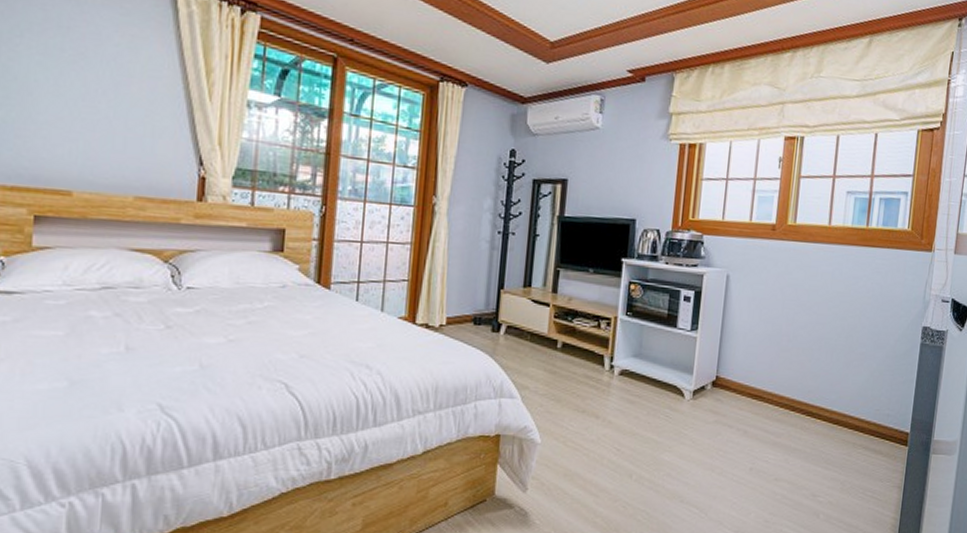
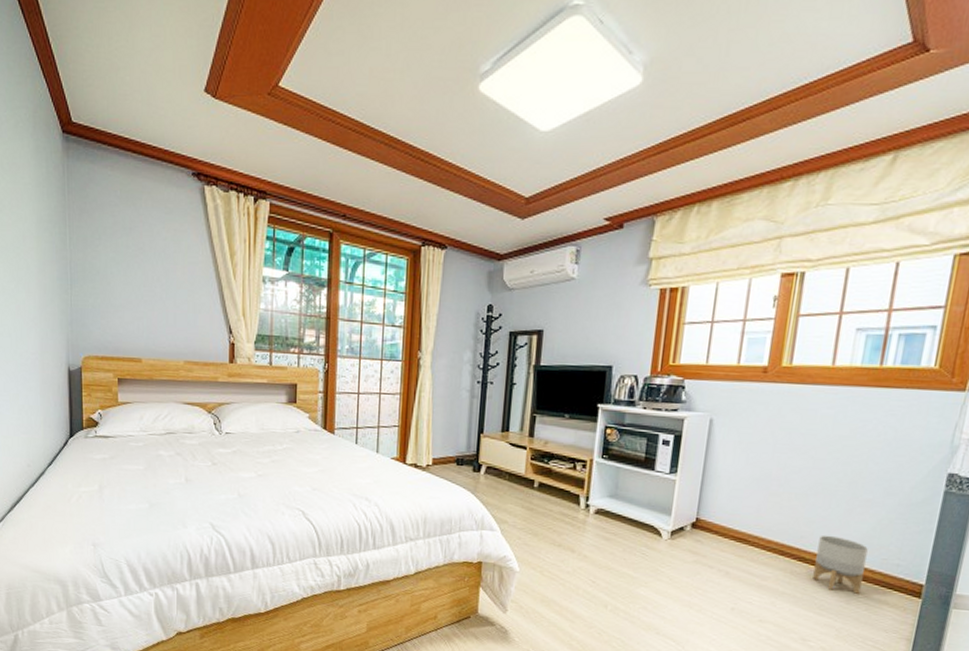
planter: none [820,388,864,445] -> present [813,535,868,594]

